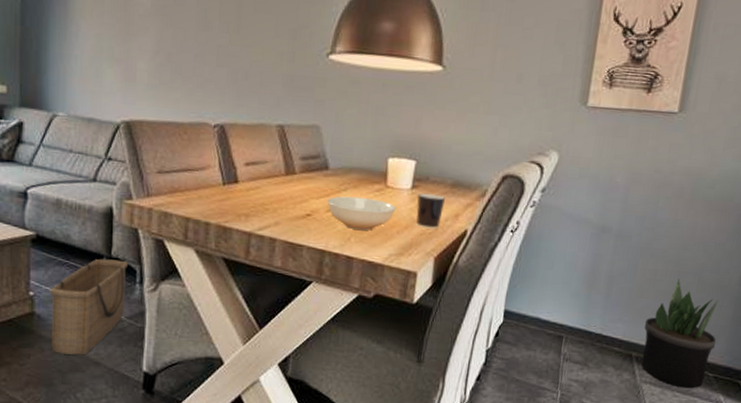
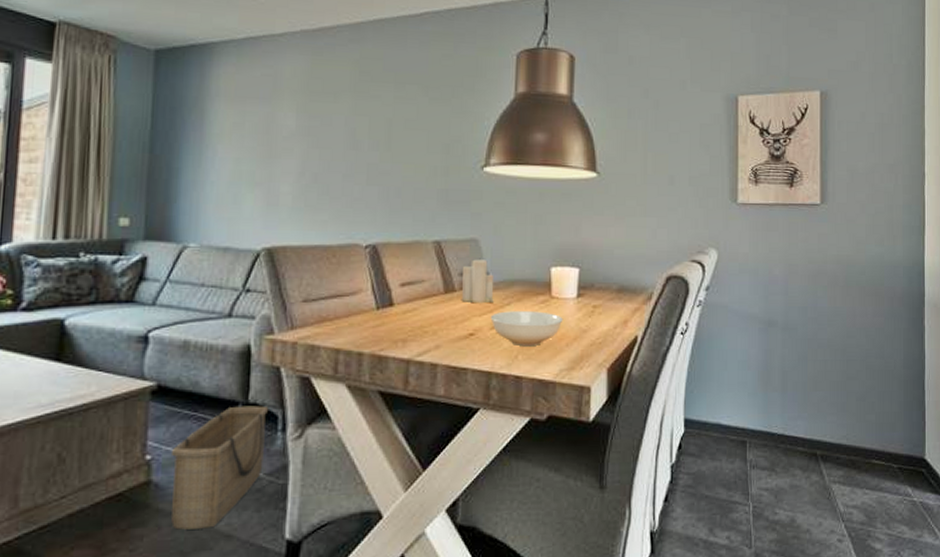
candle: none [300,144,333,188] -> present [461,258,494,304]
mug: present [416,193,446,231] -> none [584,300,613,340]
planter: present [641,279,718,389] -> none [823,367,894,484]

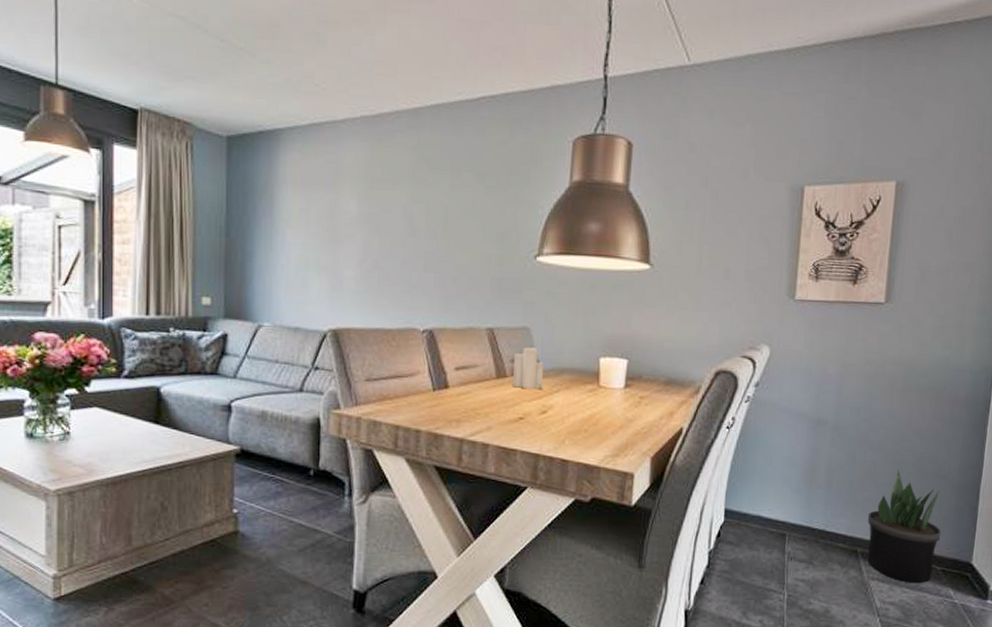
basket: present [170,406,269,530] -> none [254,471,337,575]
bowl: present [490,311,563,345] -> none [539,398,610,432]
planter: none [823,367,894,484] -> present [867,470,942,584]

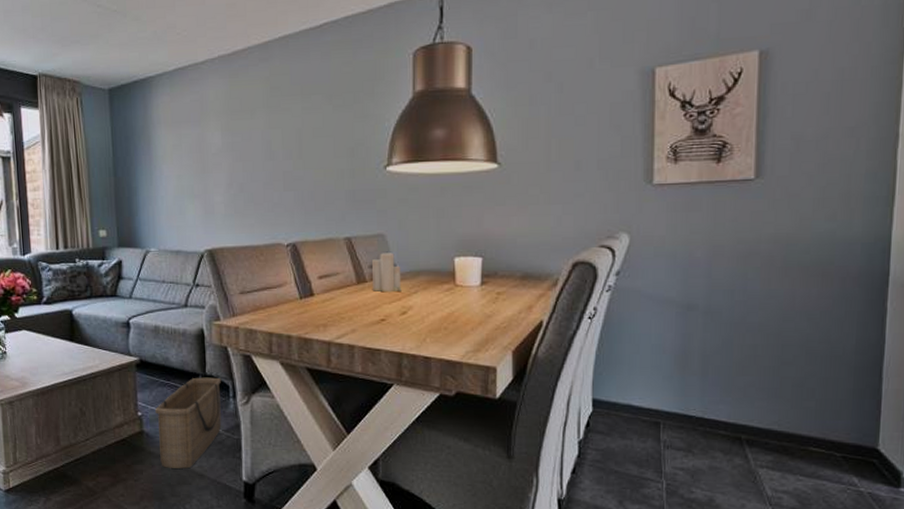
basket: none [254,471,337,575] -> present [154,377,222,469]
planter: present [867,470,942,584] -> none [750,352,839,471]

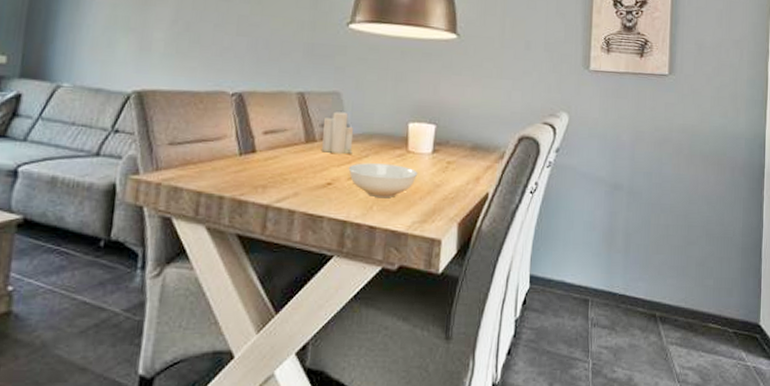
basket: present [154,377,222,469] -> none [29,242,130,361]
bowl: none [399,299,468,330] -> present [348,163,418,197]

